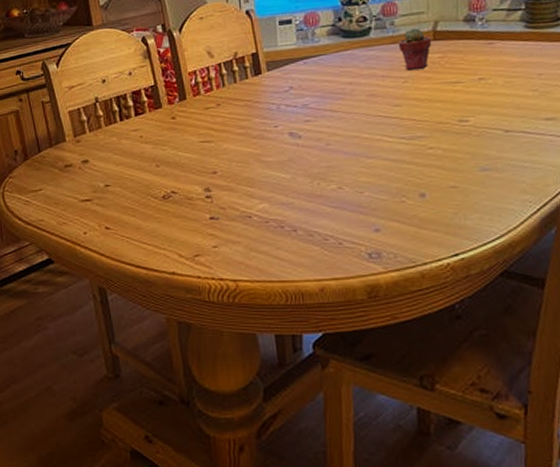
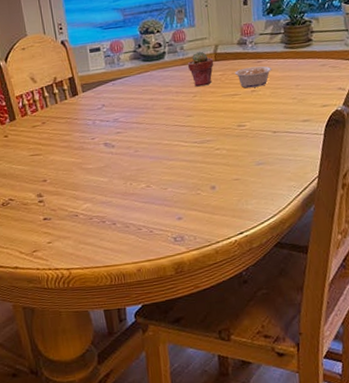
legume: none [454,48,507,75] -> present [231,65,272,88]

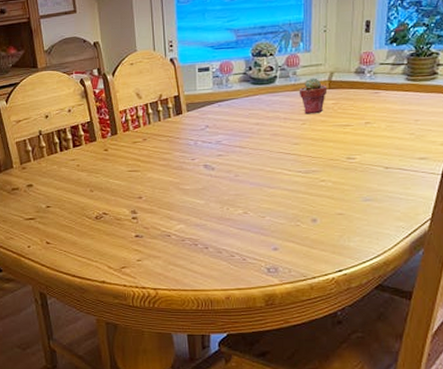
legume: present [231,65,272,88] -> none [345,97,390,120]

